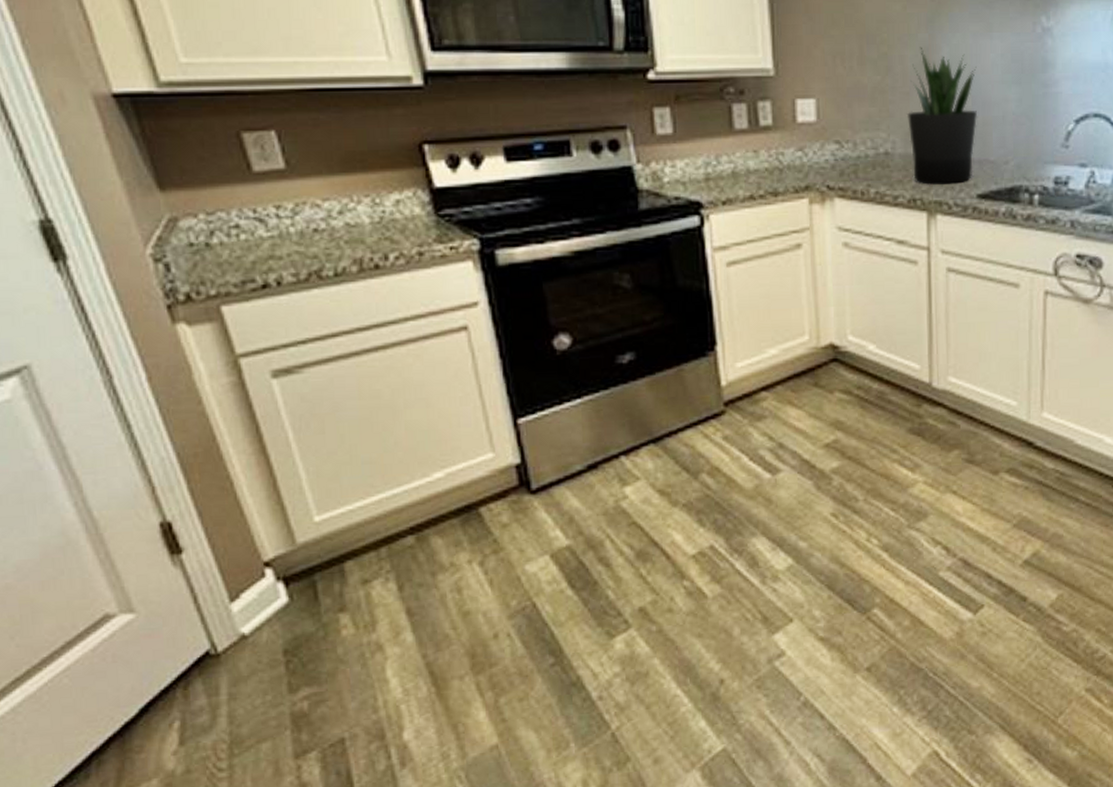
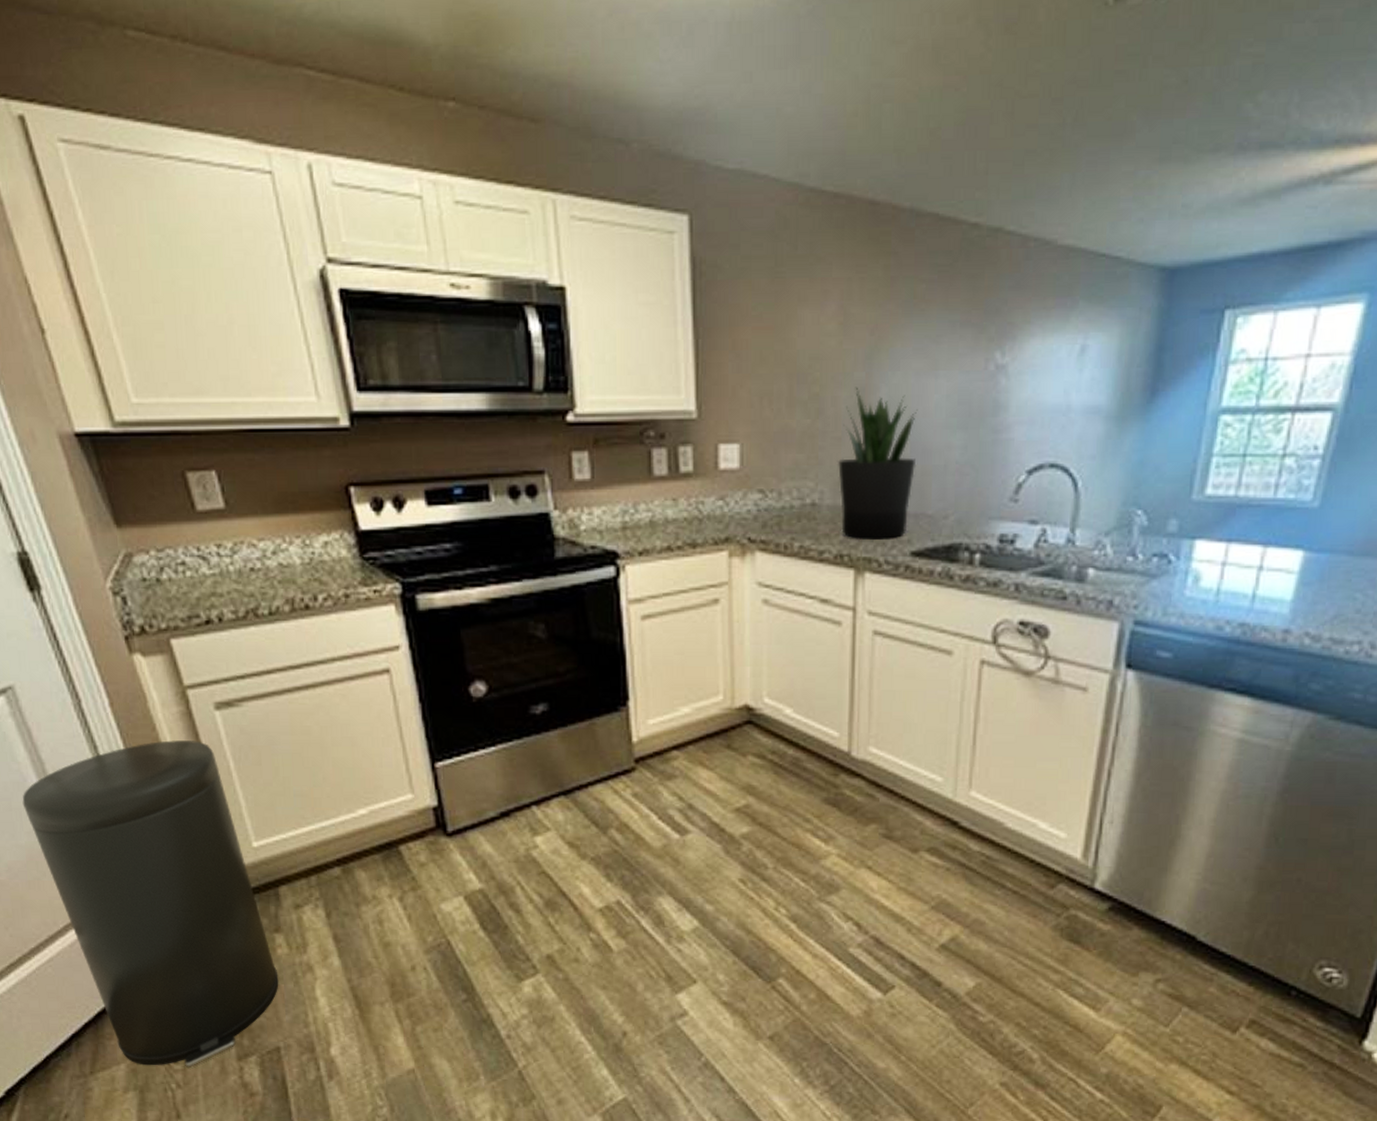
pedal bin: none [36,412,344,777] -> present [22,740,279,1068]

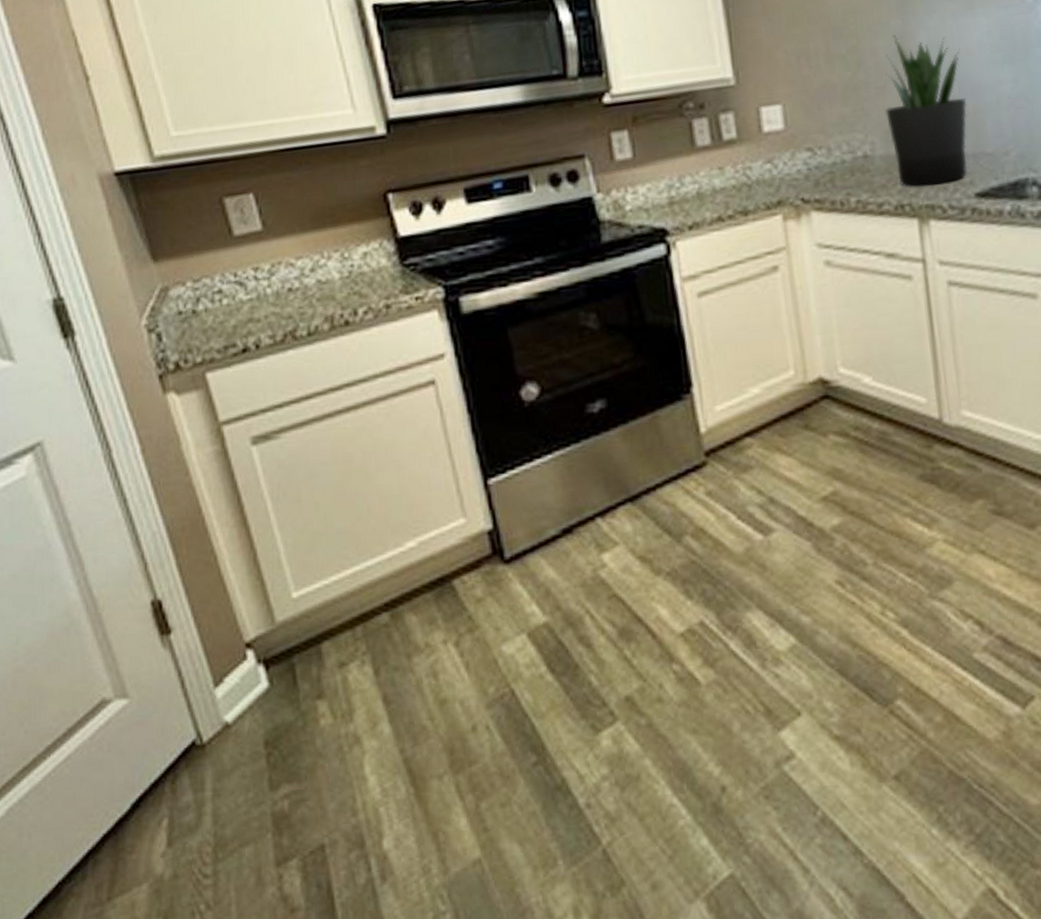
pedal bin: present [22,740,279,1068] -> none [45,482,323,882]

